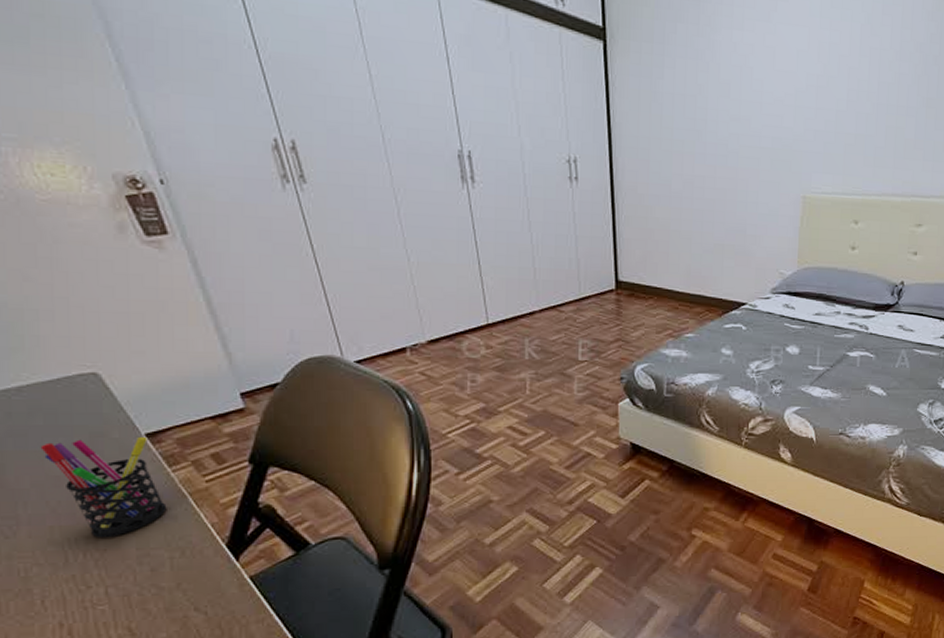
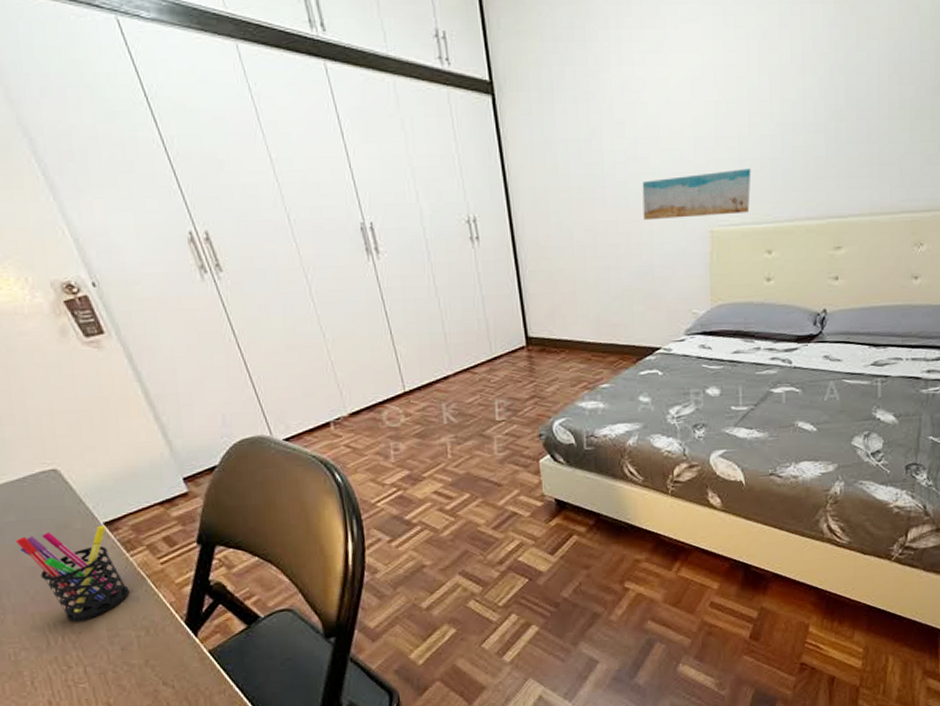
wall art: none [741,141,846,184] -> present [642,168,751,221]

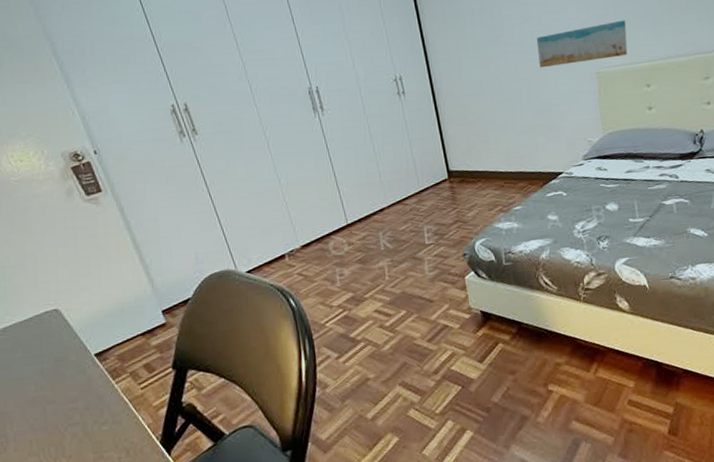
pen holder: present [15,525,130,622] -> none [20,356,114,447]

